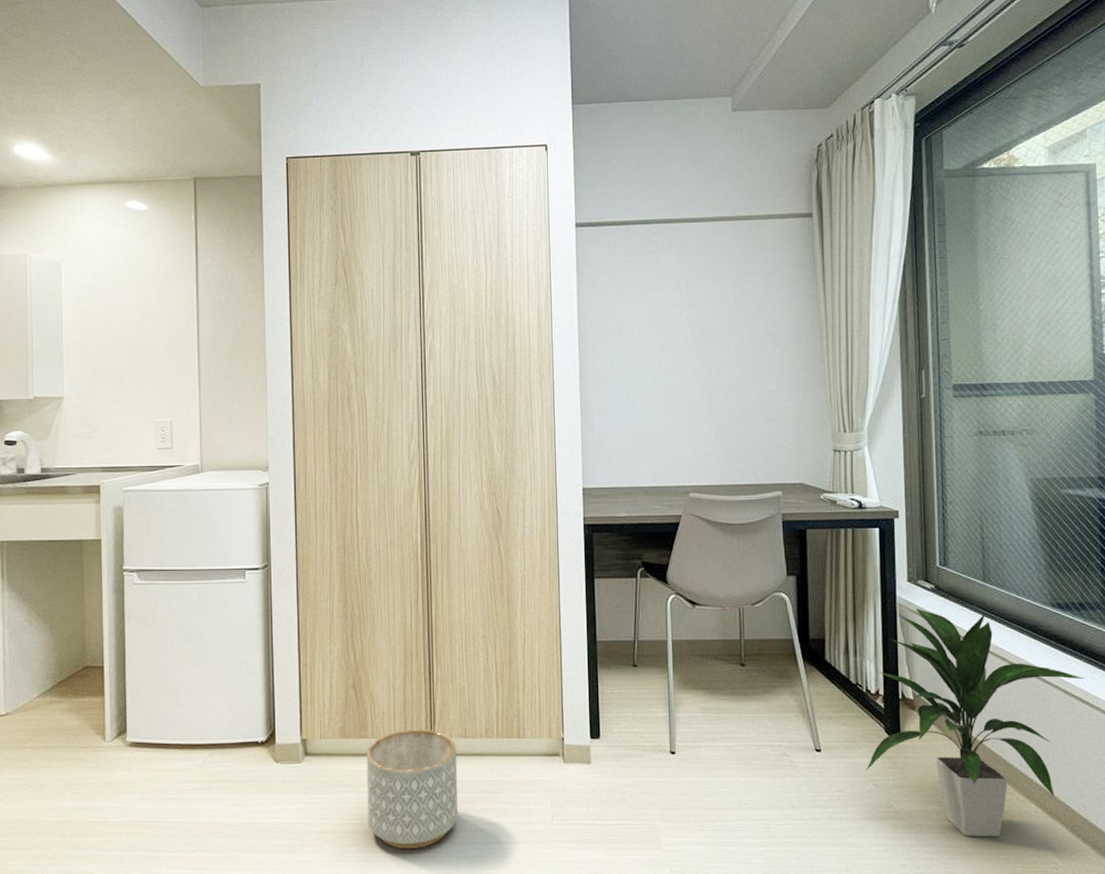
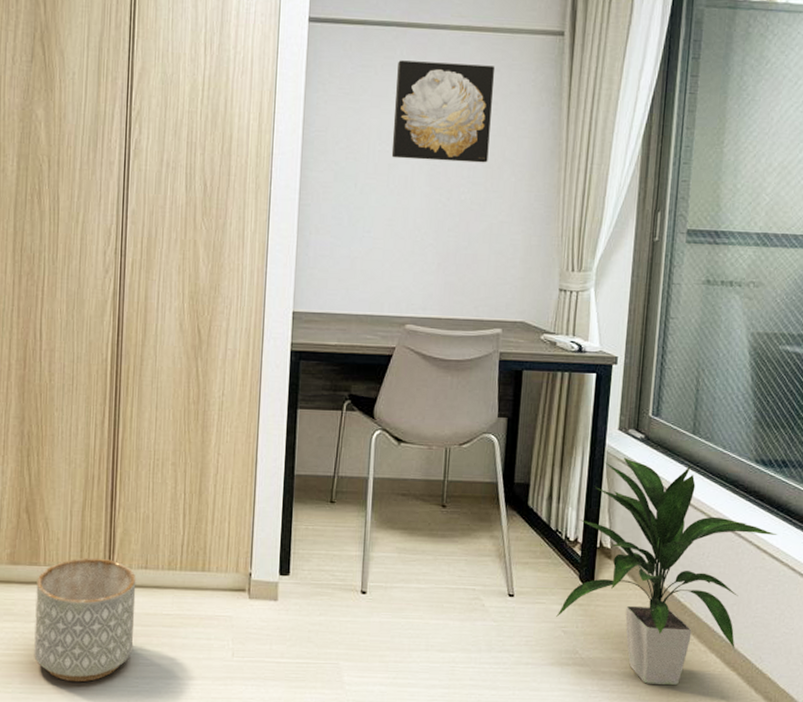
wall art: none [660,250,752,341] -> present [391,60,494,163]

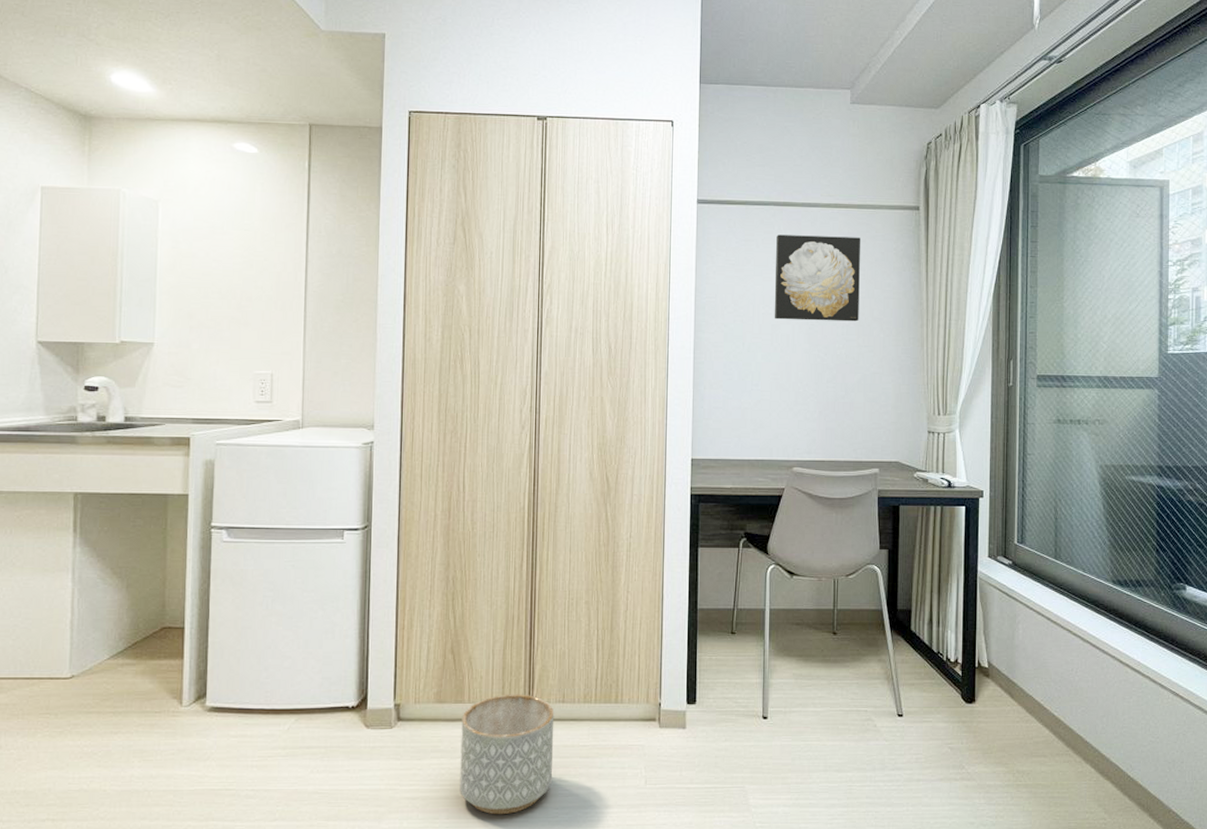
indoor plant: present [556,457,778,686] -> none [942,582,1137,796]

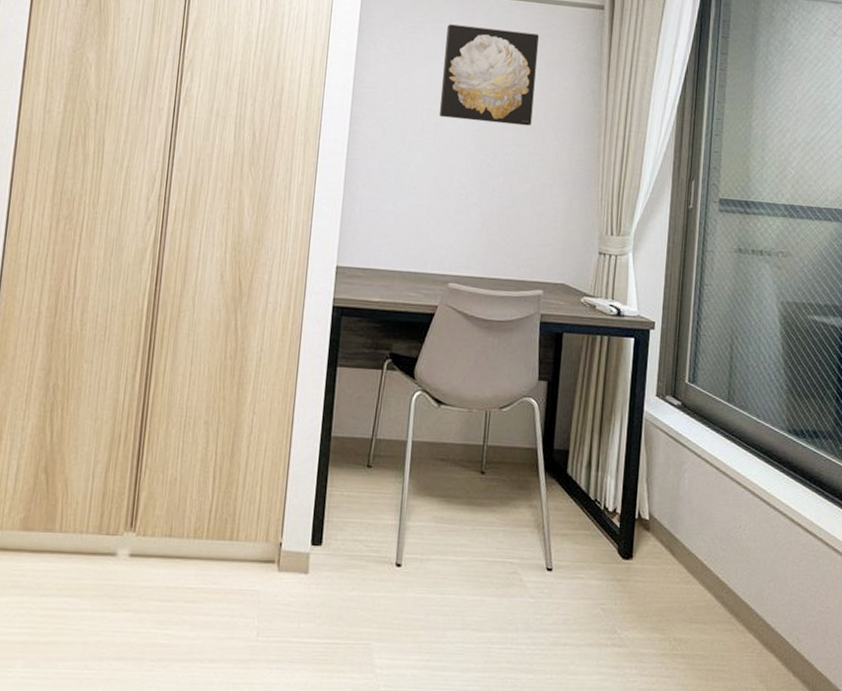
planter: present [460,694,555,815] -> none [41,524,159,666]

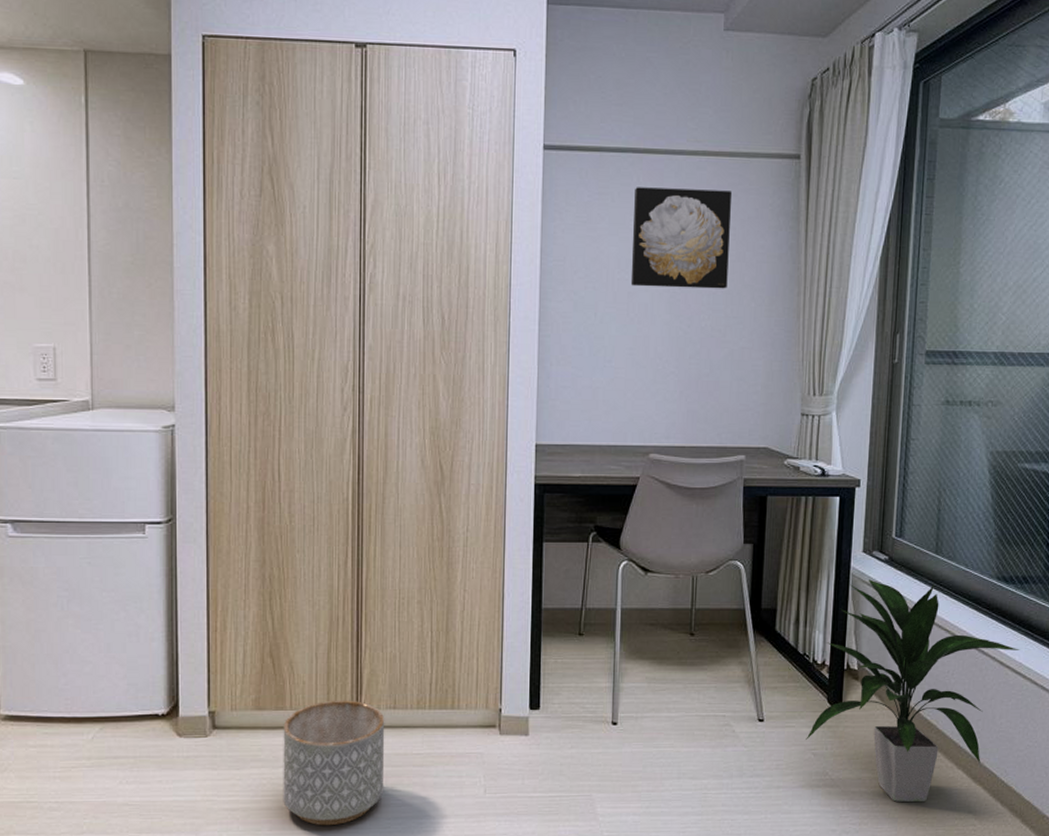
planter: none [41,524,159,666] -> present [283,700,385,826]
indoor plant: none [595,424,811,669] -> present [806,579,1020,803]

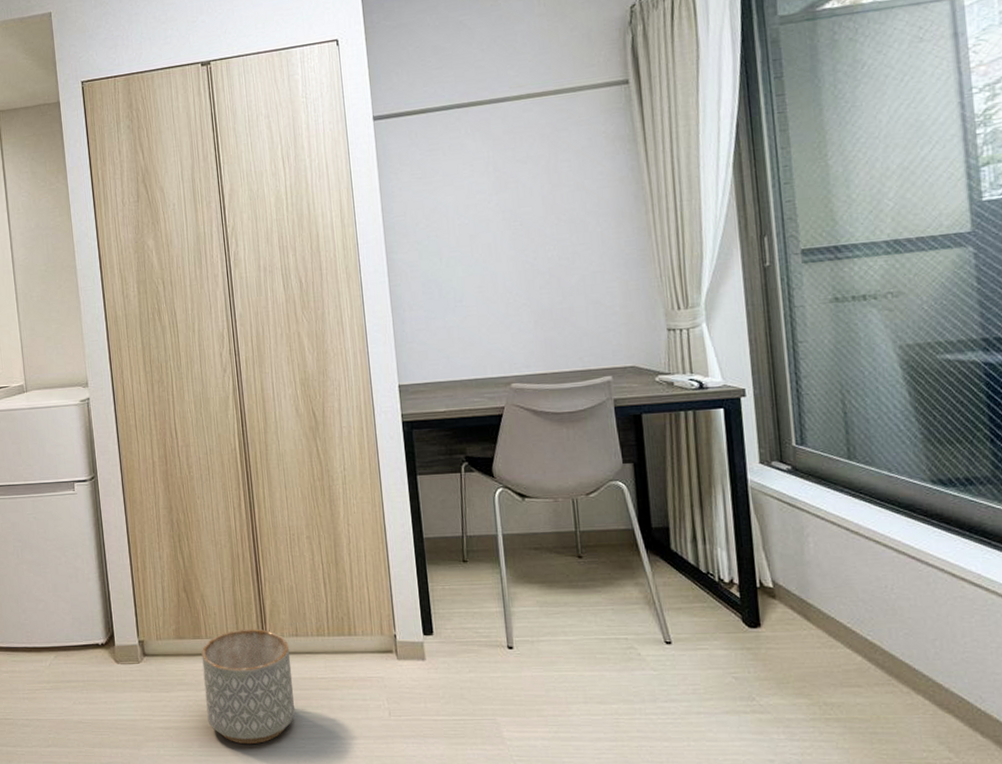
wall art: present [630,187,731,289] -> none [464,126,570,229]
indoor plant: present [806,579,1020,803] -> none [723,491,976,732]

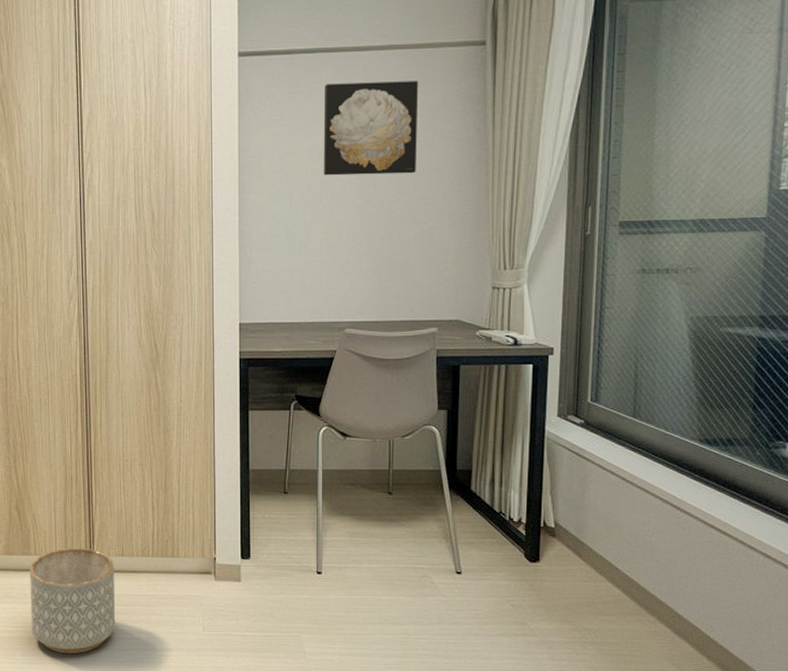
wall art: none [464,126,570,229] -> present [323,81,418,176]

